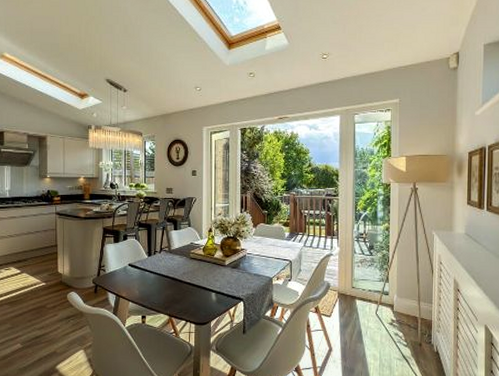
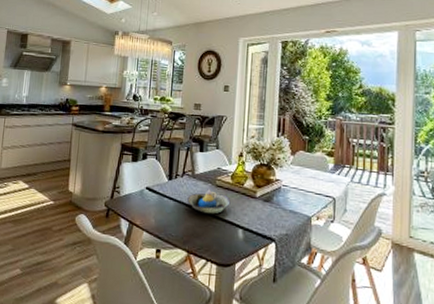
decorative bowl: none [166,261,204,282] -> present [187,189,231,214]

